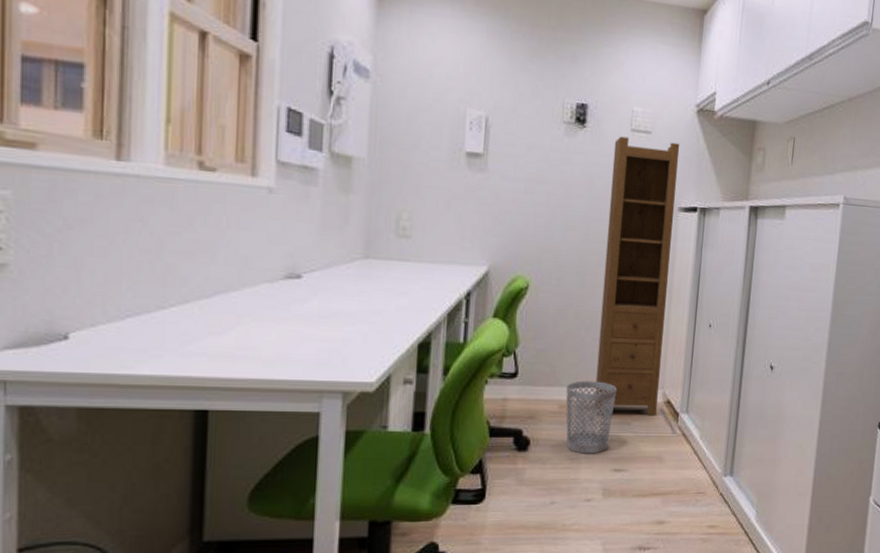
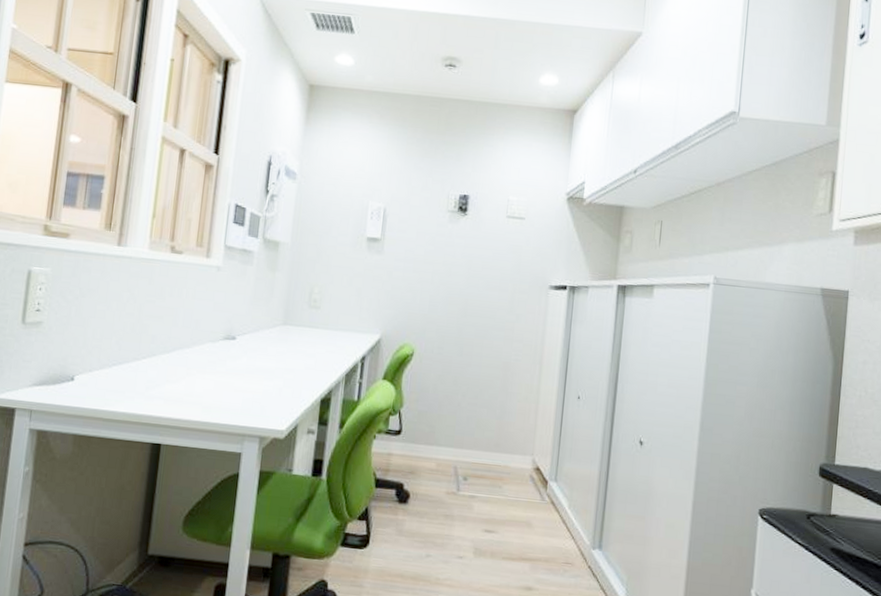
wastebasket: present [566,381,617,454] -> none [442,442,489,513]
shelving unit: present [594,136,680,416] -> none [468,222,551,482]

